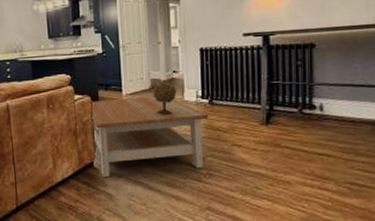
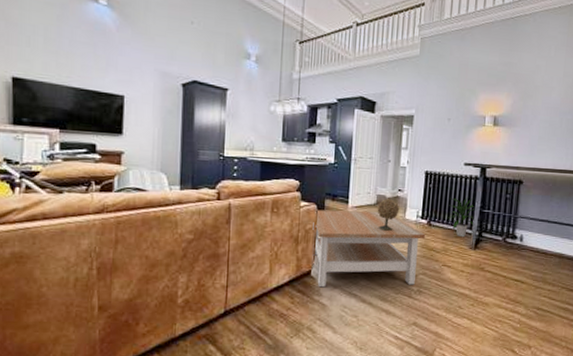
indoor plant: none [231,69,263,114] -> present [448,197,475,238]

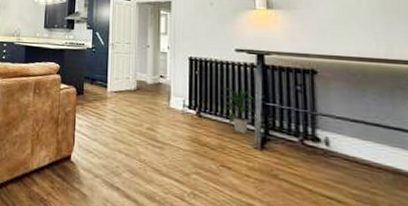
coffee table: present [312,209,426,288] -> none [72,92,196,186]
decorative sculpture: present [377,196,400,232] -> none [138,82,163,120]

